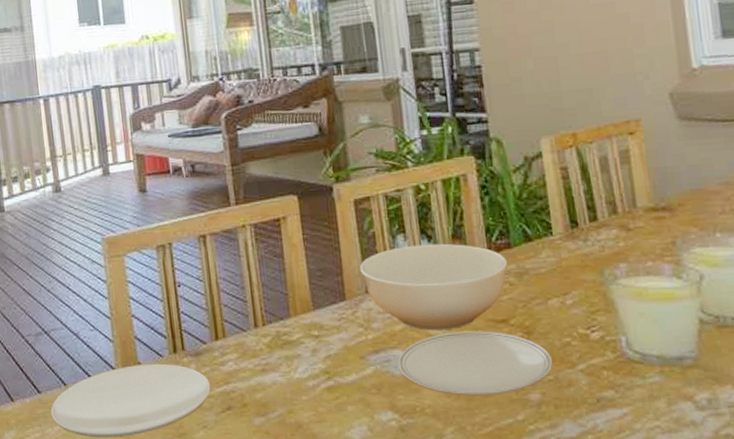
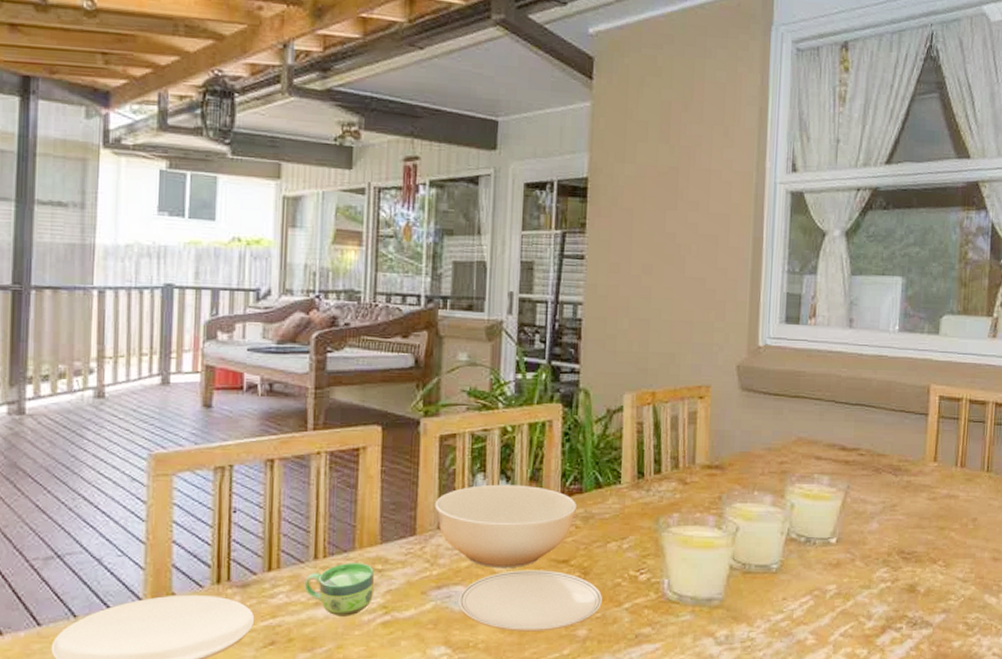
cup: none [249,329,315,382] -> present [304,563,375,616]

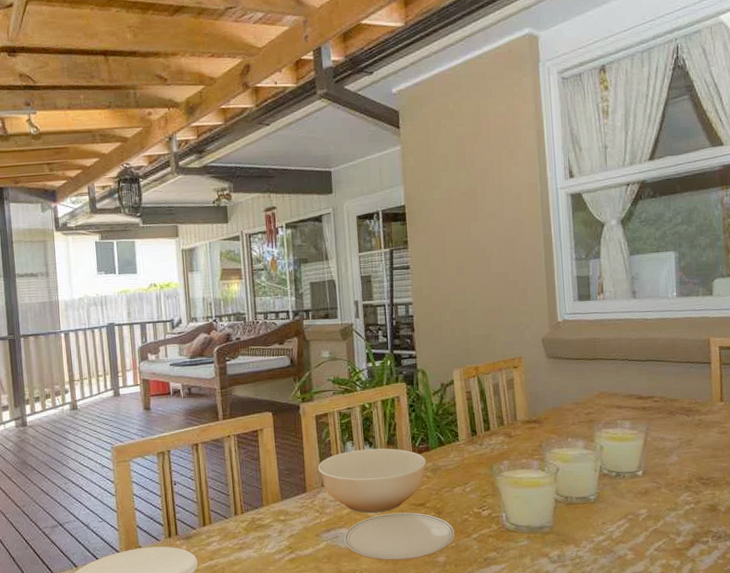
cup: present [304,563,375,616] -> none [230,516,281,557]

